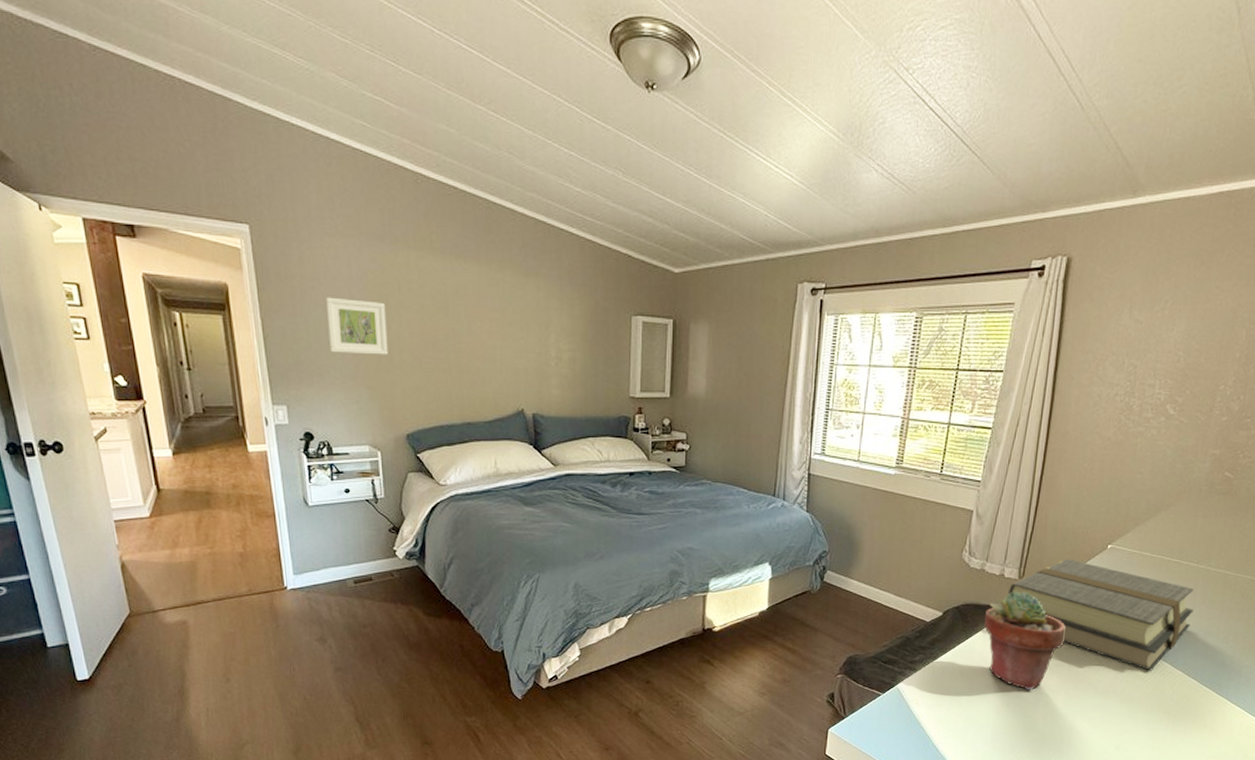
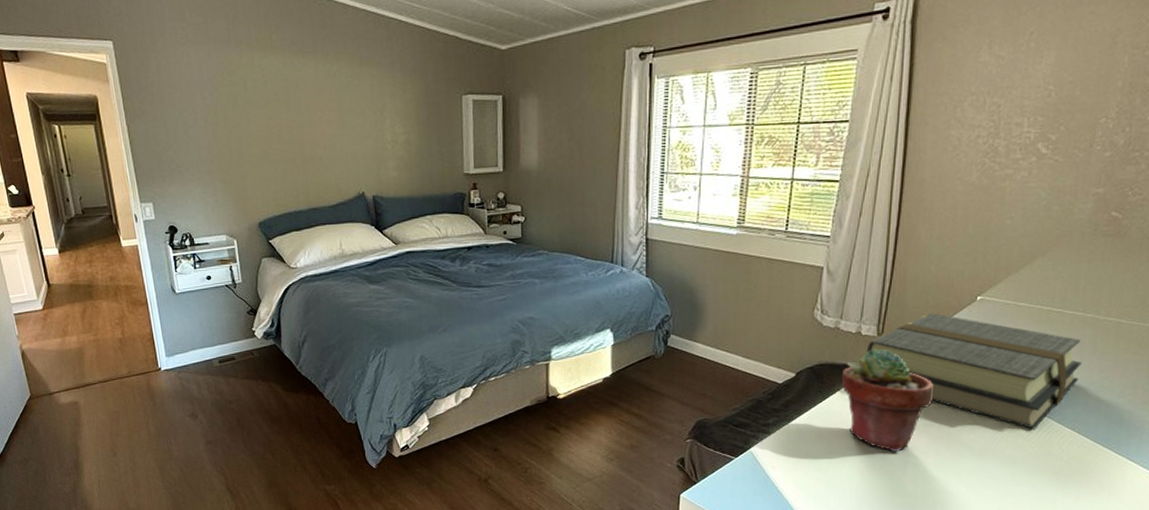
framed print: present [326,297,389,355] -> none [182,100,239,152]

